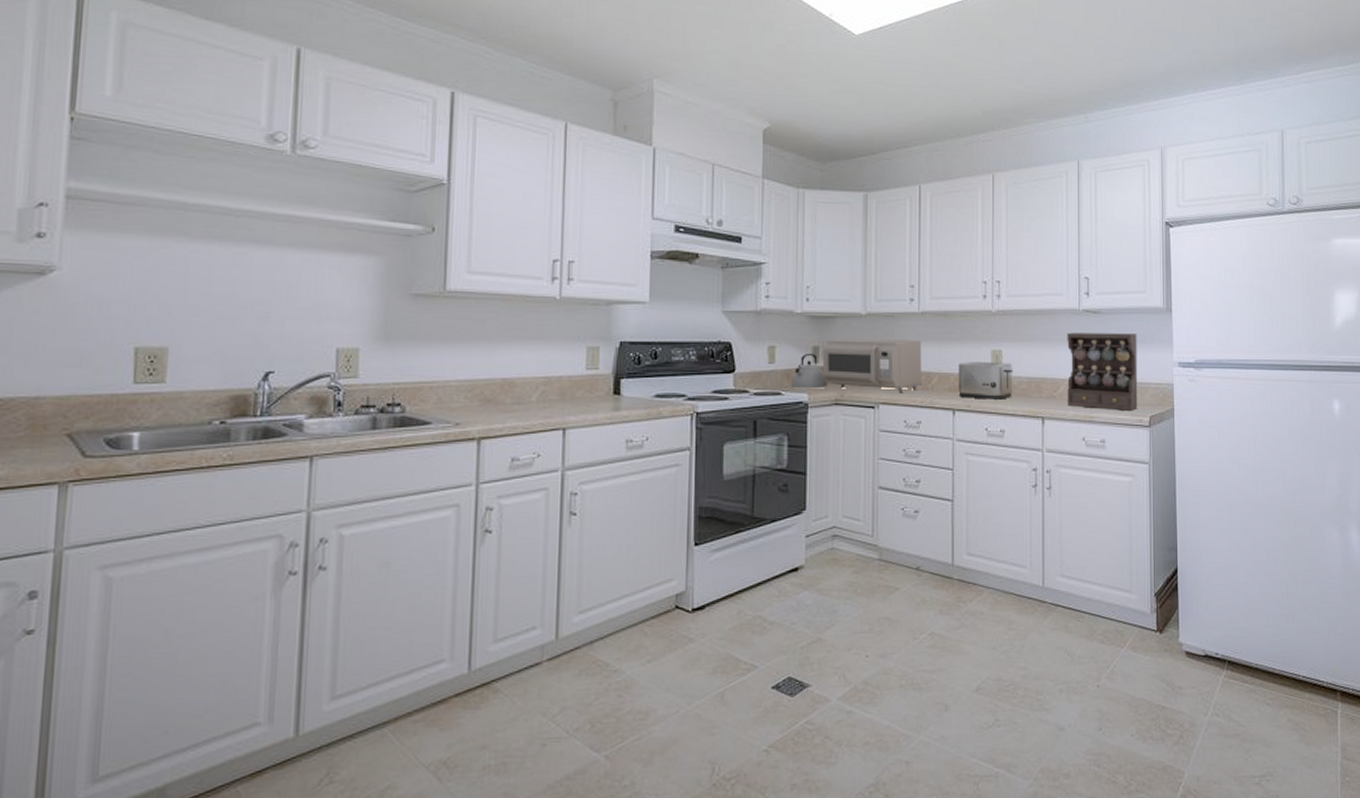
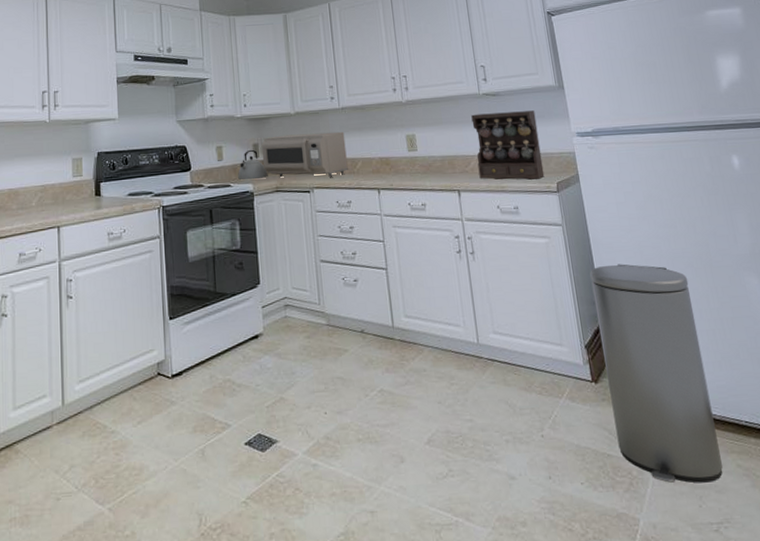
toaster: present [958,361,1013,400] -> none [378,144,429,178]
pedal bin: none [1171,508,1273,737] -> present [589,264,723,483]

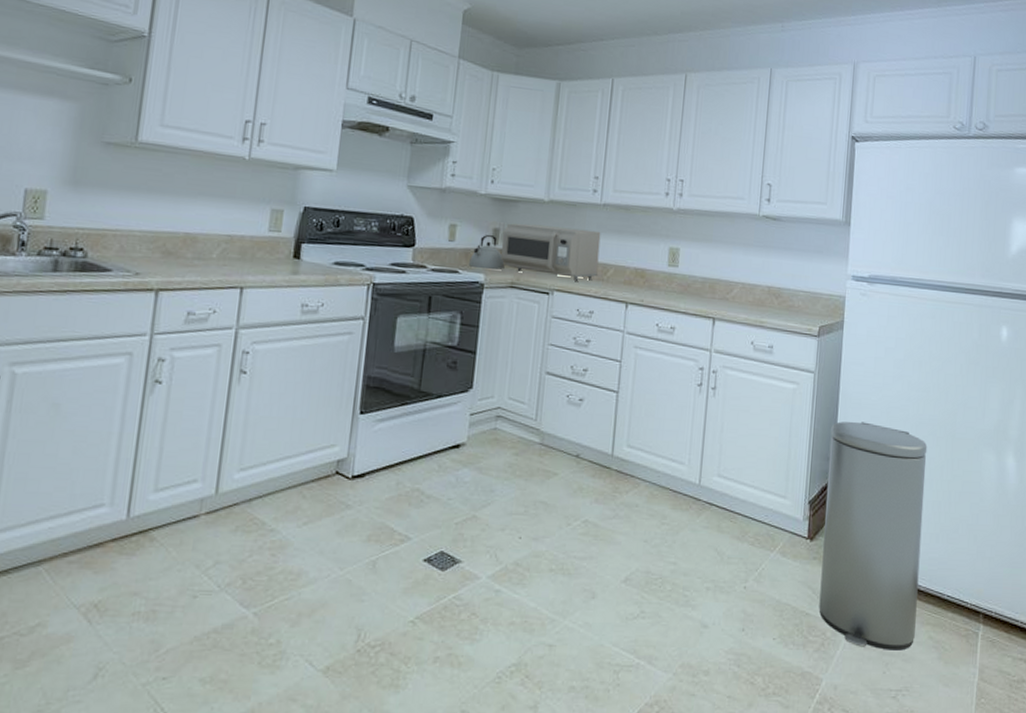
spice rack: present [471,110,545,180] -> none [739,237,814,320]

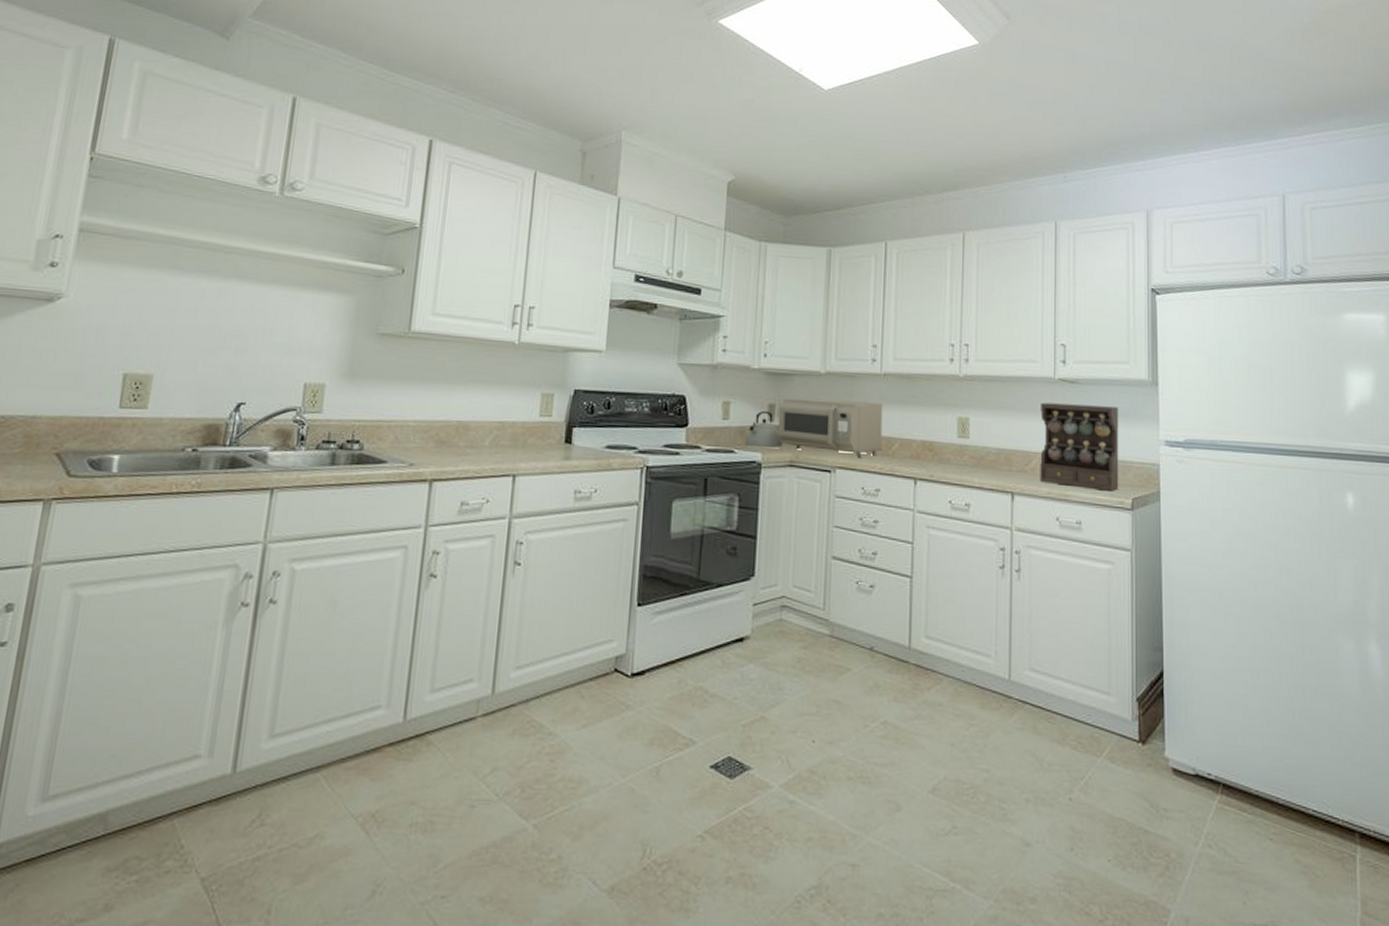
spice rack: none [739,237,814,320] -> present [1040,402,1119,491]
pedal bin: present [819,421,928,651] -> none [1156,605,1278,877]

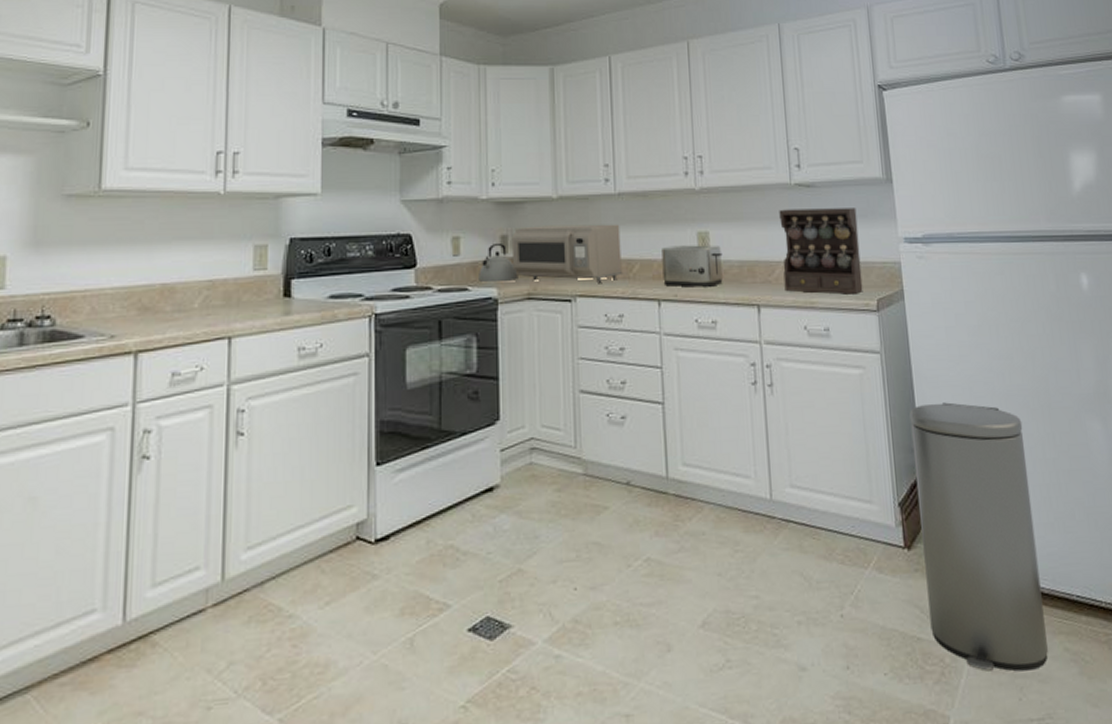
toaster: none [921,428,981,471] -> present [661,245,723,287]
pedal bin: none [1156,605,1278,877] -> present [909,402,1048,672]

